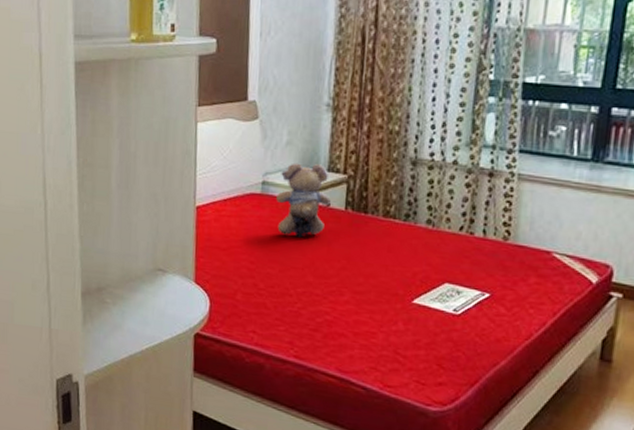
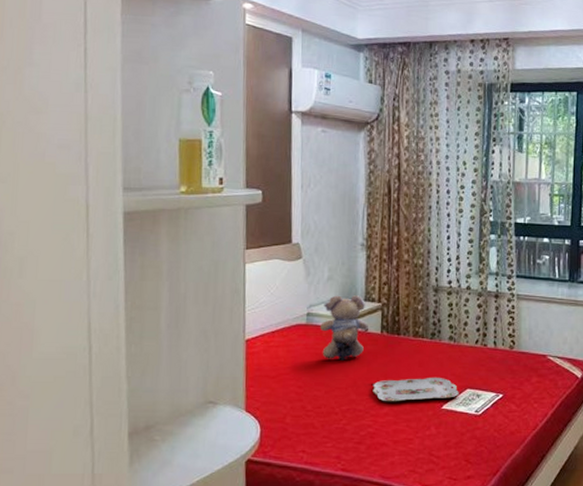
serving tray: none [332,263,435,292] -> present [373,377,459,402]

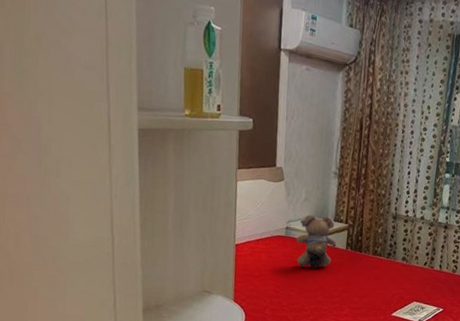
serving tray: present [373,377,459,402] -> none [336,287,407,308]

